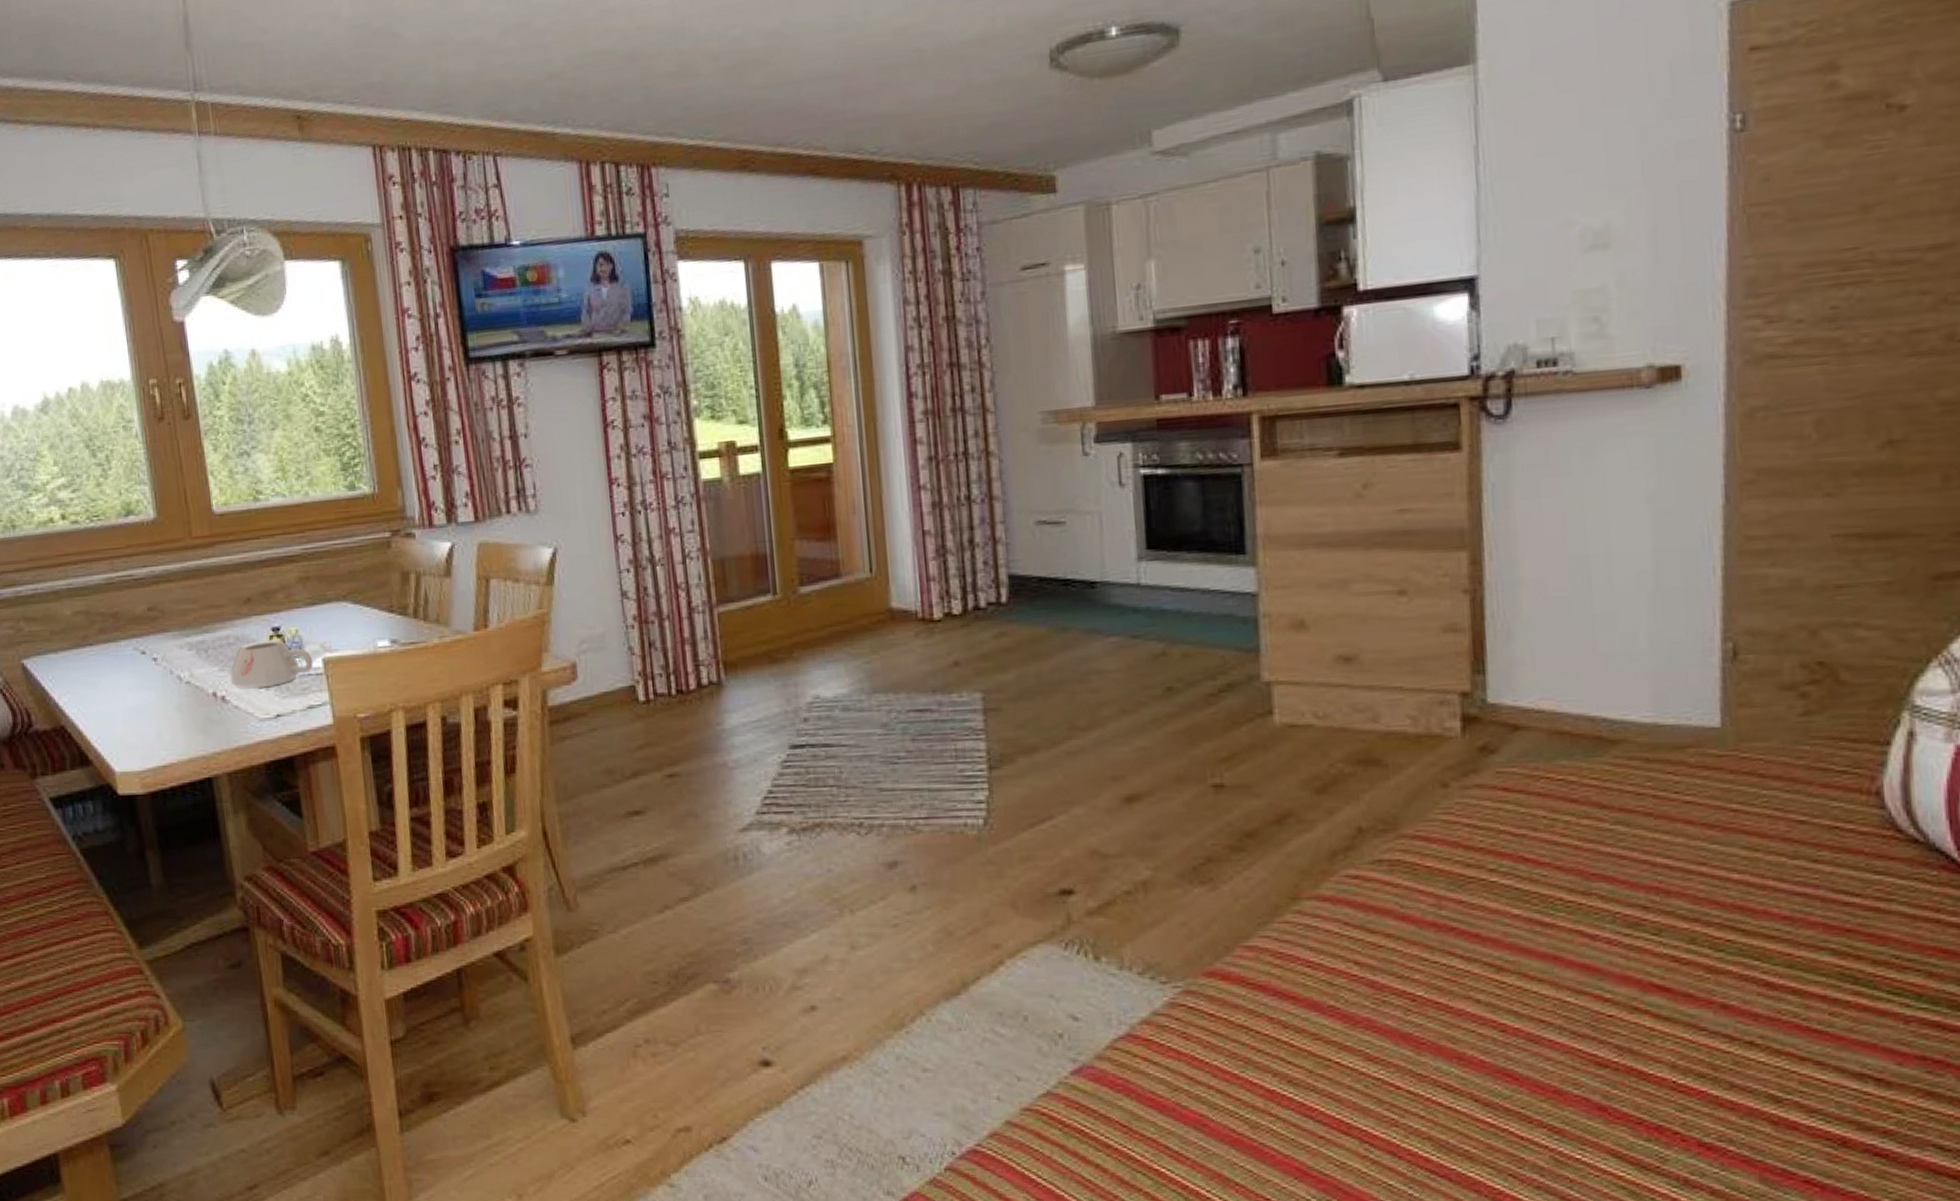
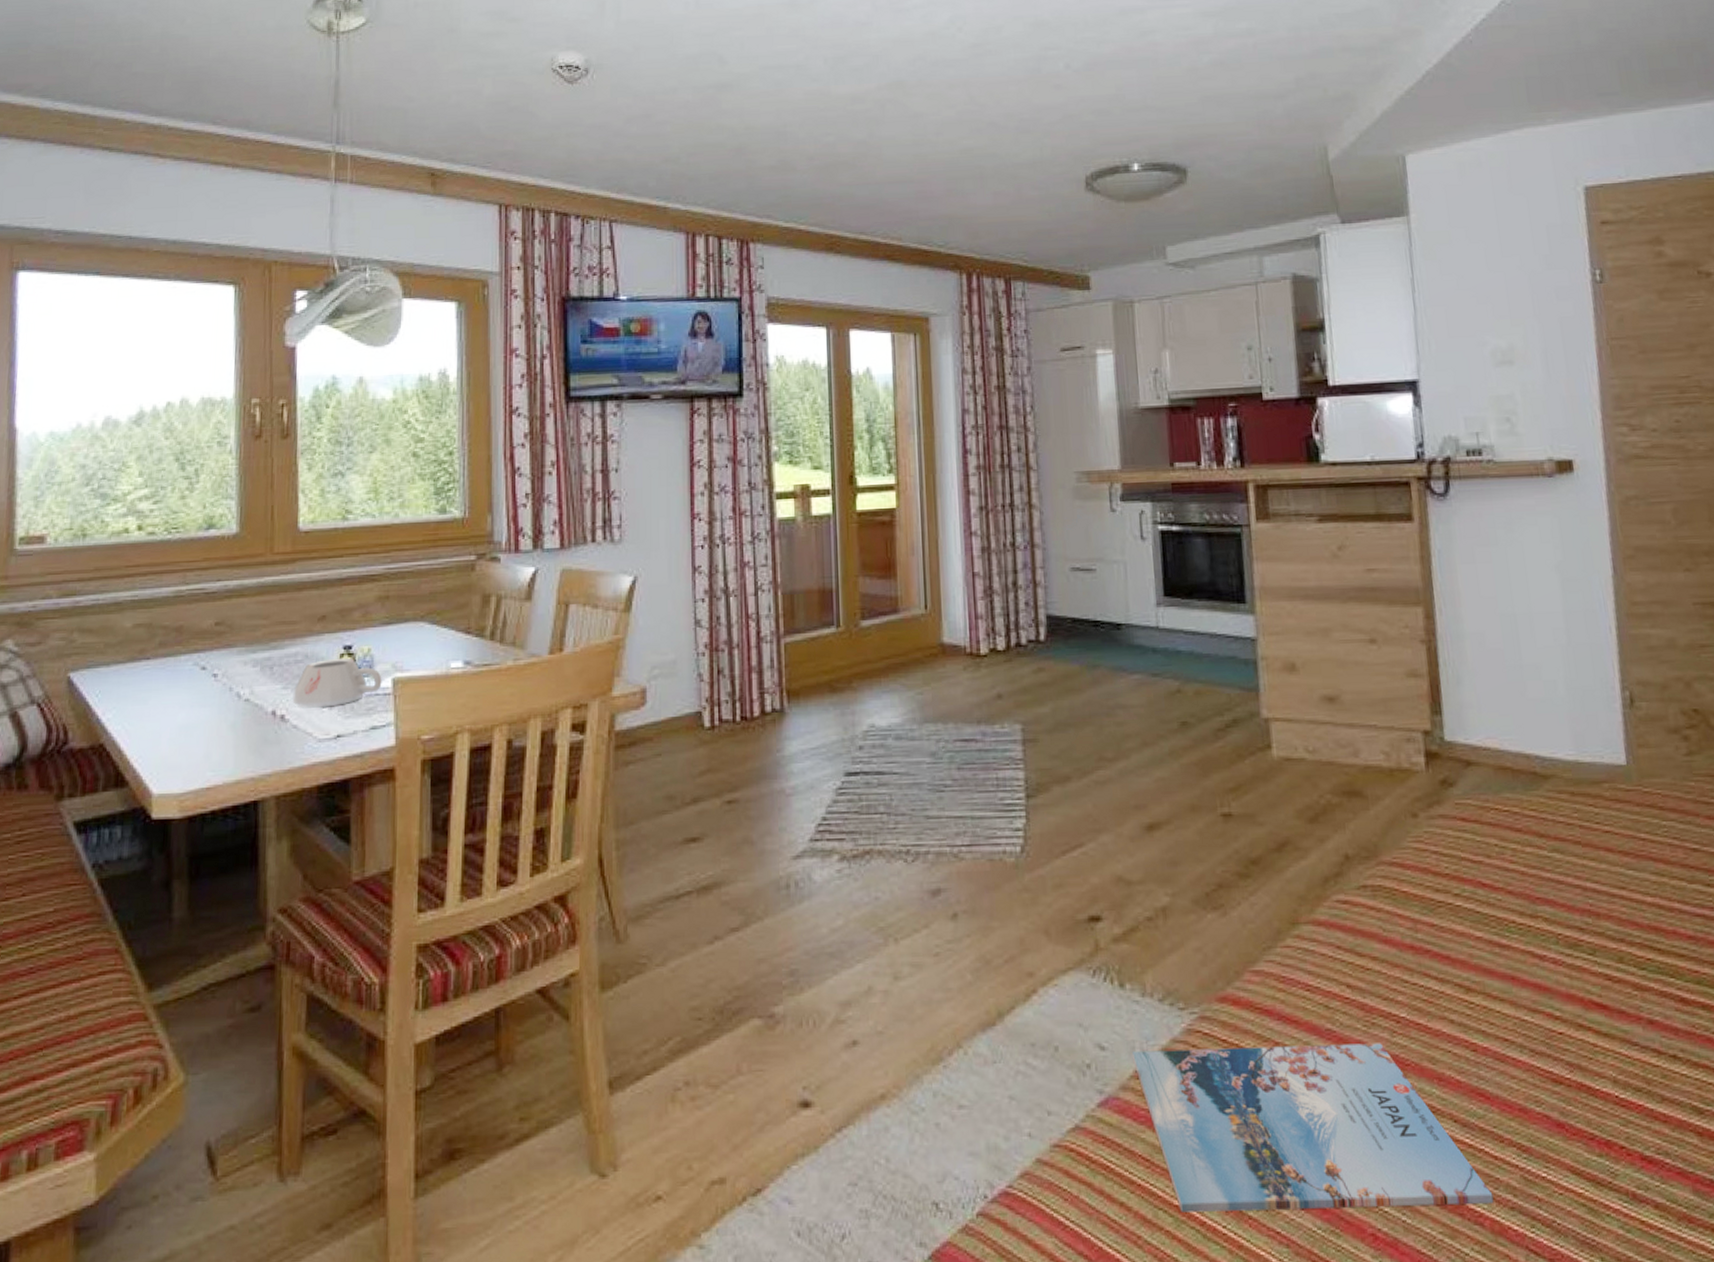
magazine: none [1108,1021,1517,1181] -> present [1131,1043,1494,1213]

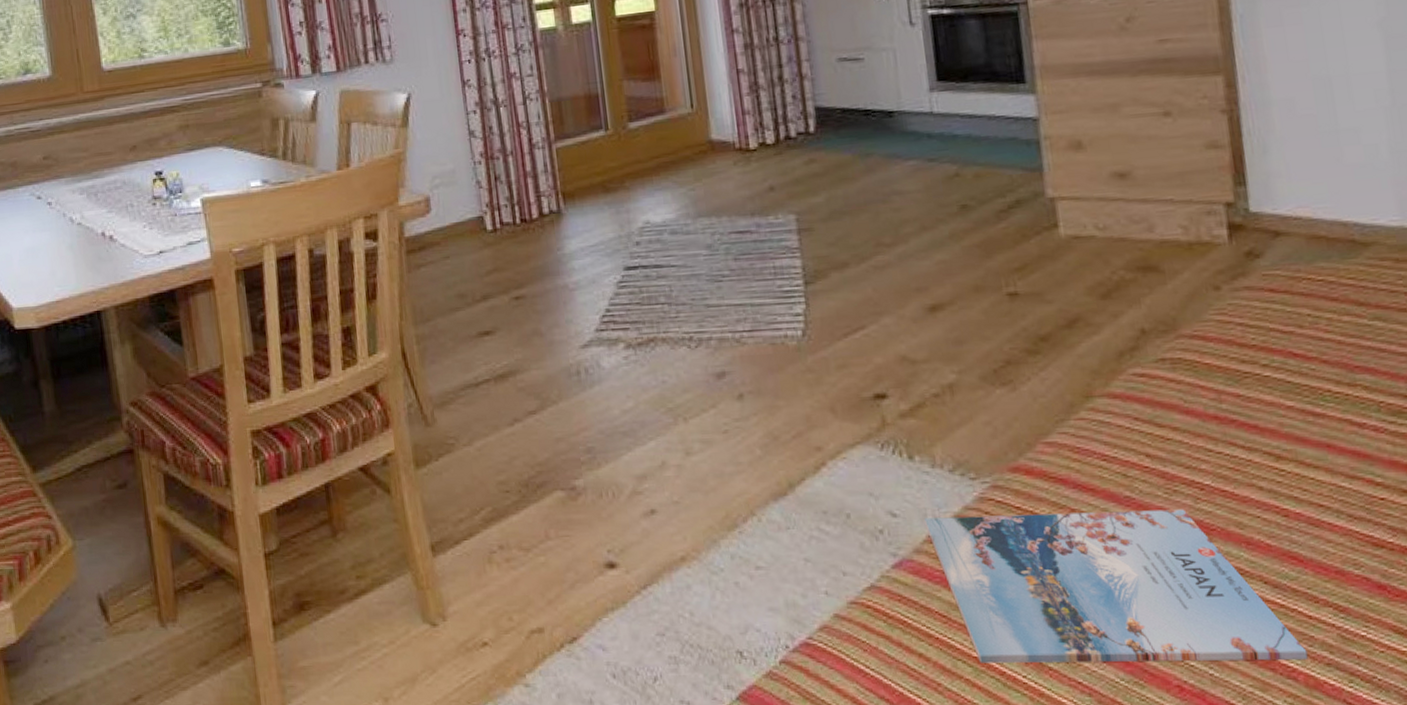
cup: present [293,657,382,708] -> none [117,182,193,229]

